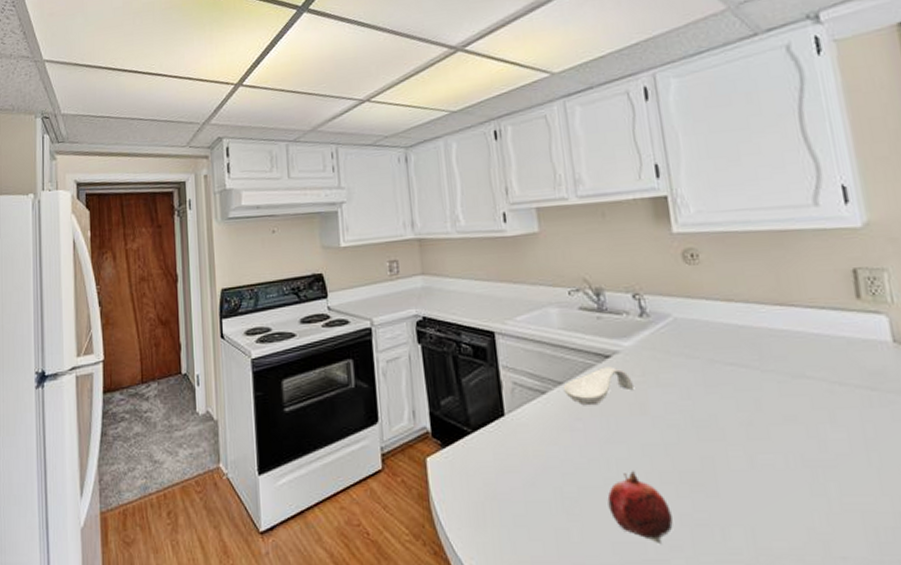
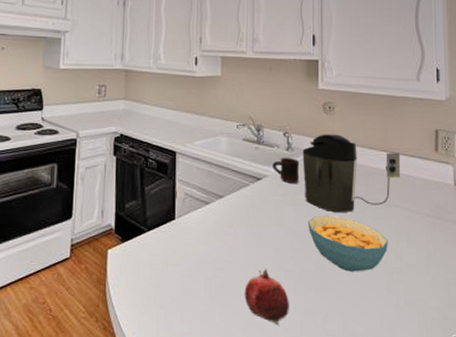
spoon rest: present [563,366,635,406] -> none [223,187,276,216]
mug: none [623,326,664,358] -> present [272,158,300,183]
coffee maker: none [661,289,809,391] -> present [302,134,401,212]
cereal bowl: none [682,396,804,469] -> present [307,215,388,272]

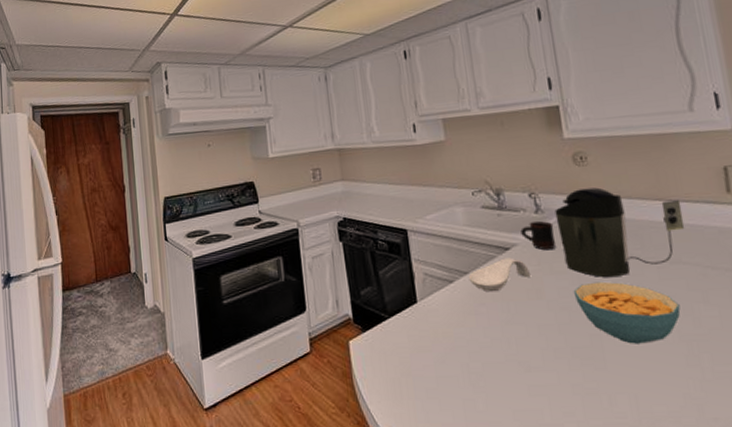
spoon rest: none [223,187,276,216] -> present [468,257,532,292]
fruit: present [244,268,289,325] -> none [508,347,566,410]

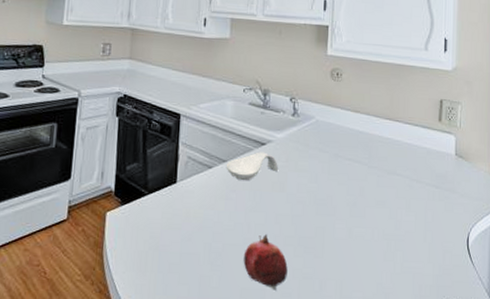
fruit: none [508,347,566,410] -> present [243,233,288,290]
mug: present [520,221,557,250] -> none [277,123,305,149]
coffee maker: present [555,187,685,277] -> none [308,100,405,179]
cereal bowl: present [573,281,681,344] -> none [309,182,388,239]

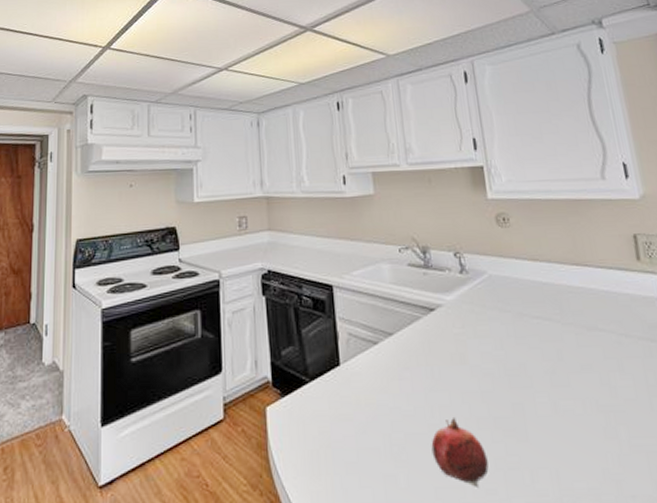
spoon rest: present [226,152,279,181] -> none [393,319,456,356]

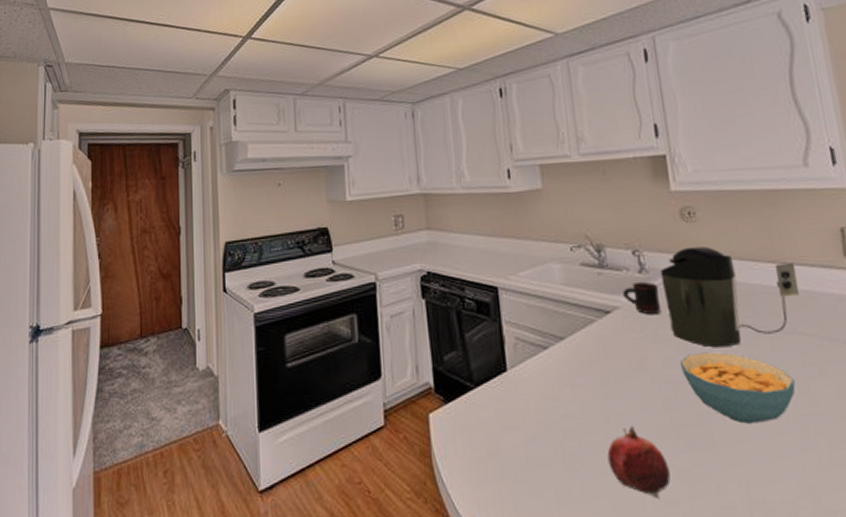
mug: none [445,282,480,311] -> present [622,282,662,314]
coffee maker: none [478,249,600,342] -> present [660,246,800,347]
cereal bowl: none [496,347,598,415] -> present [679,352,796,424]

